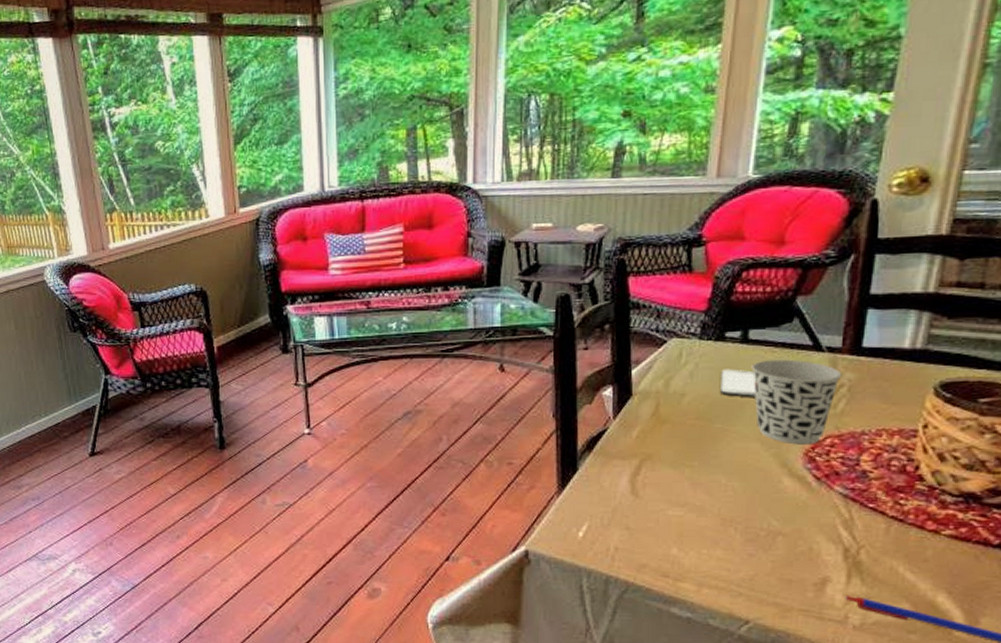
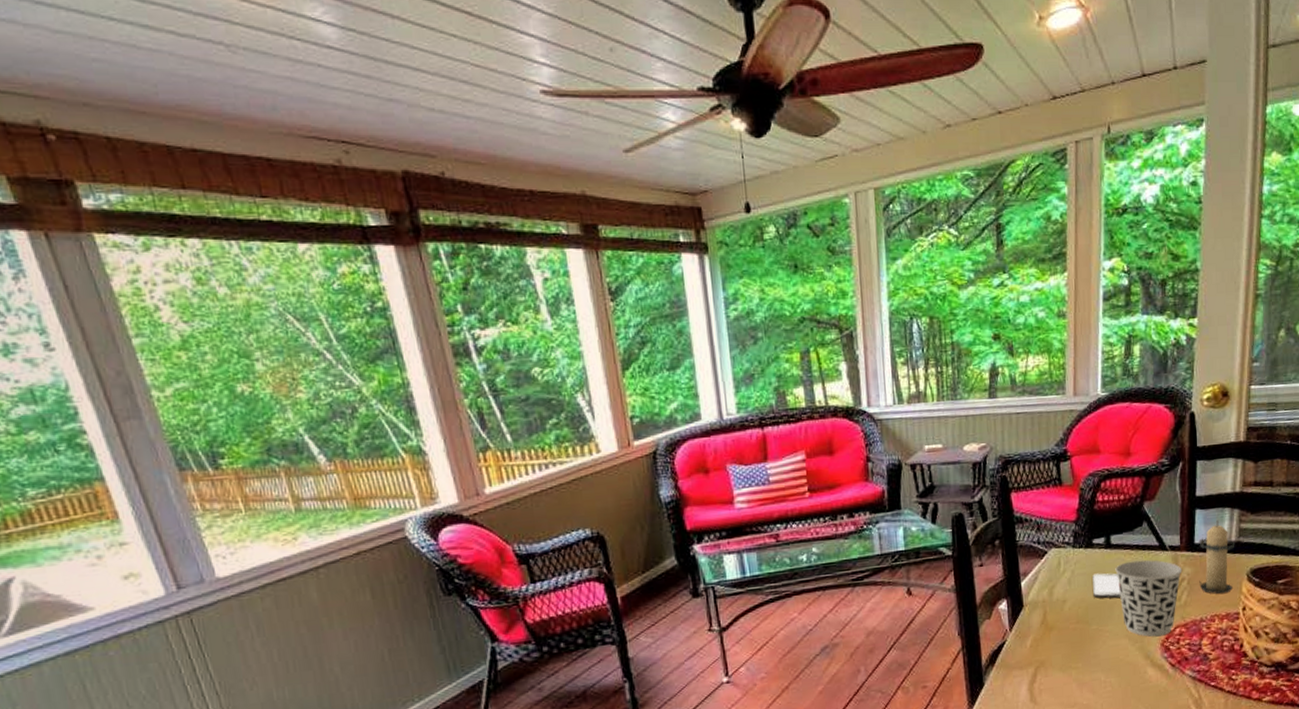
candle: none [864,324,921,407] -> present [1199,521,1235,594]

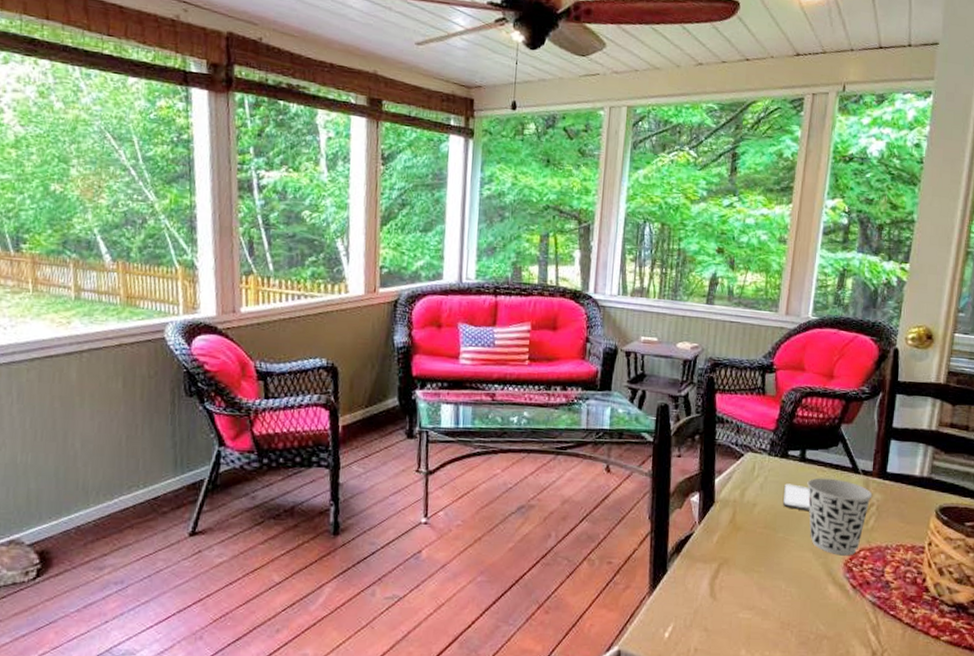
candle: present [1199,521,1235,594] -> none [888,454,927,526]

